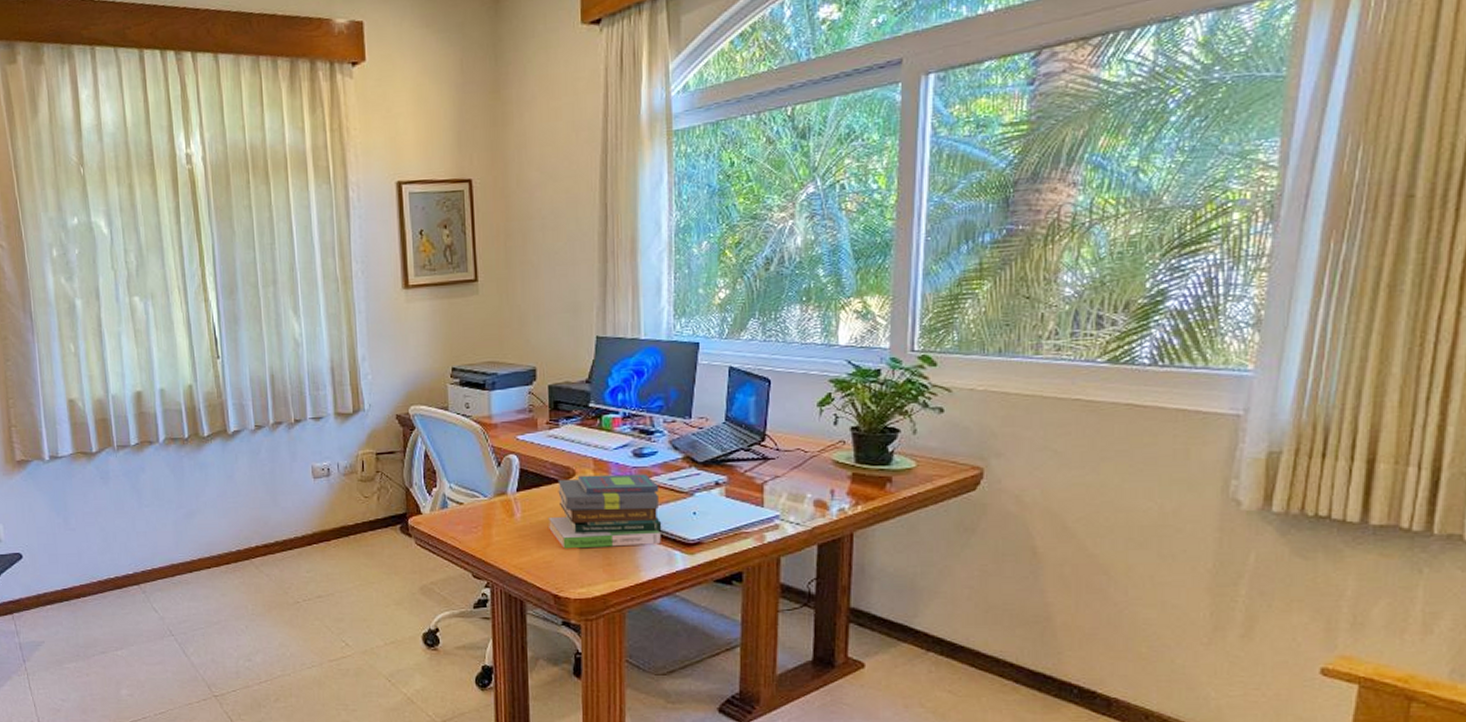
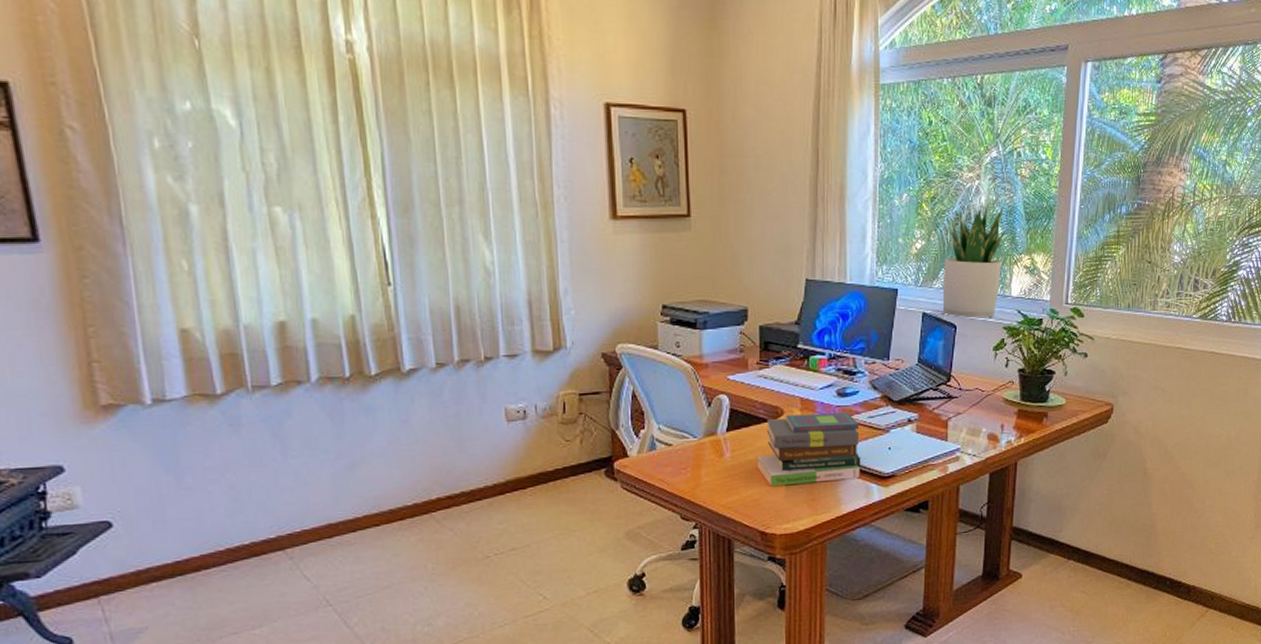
planter: none [752,244,829,372] -> present [942,203,1006,319]

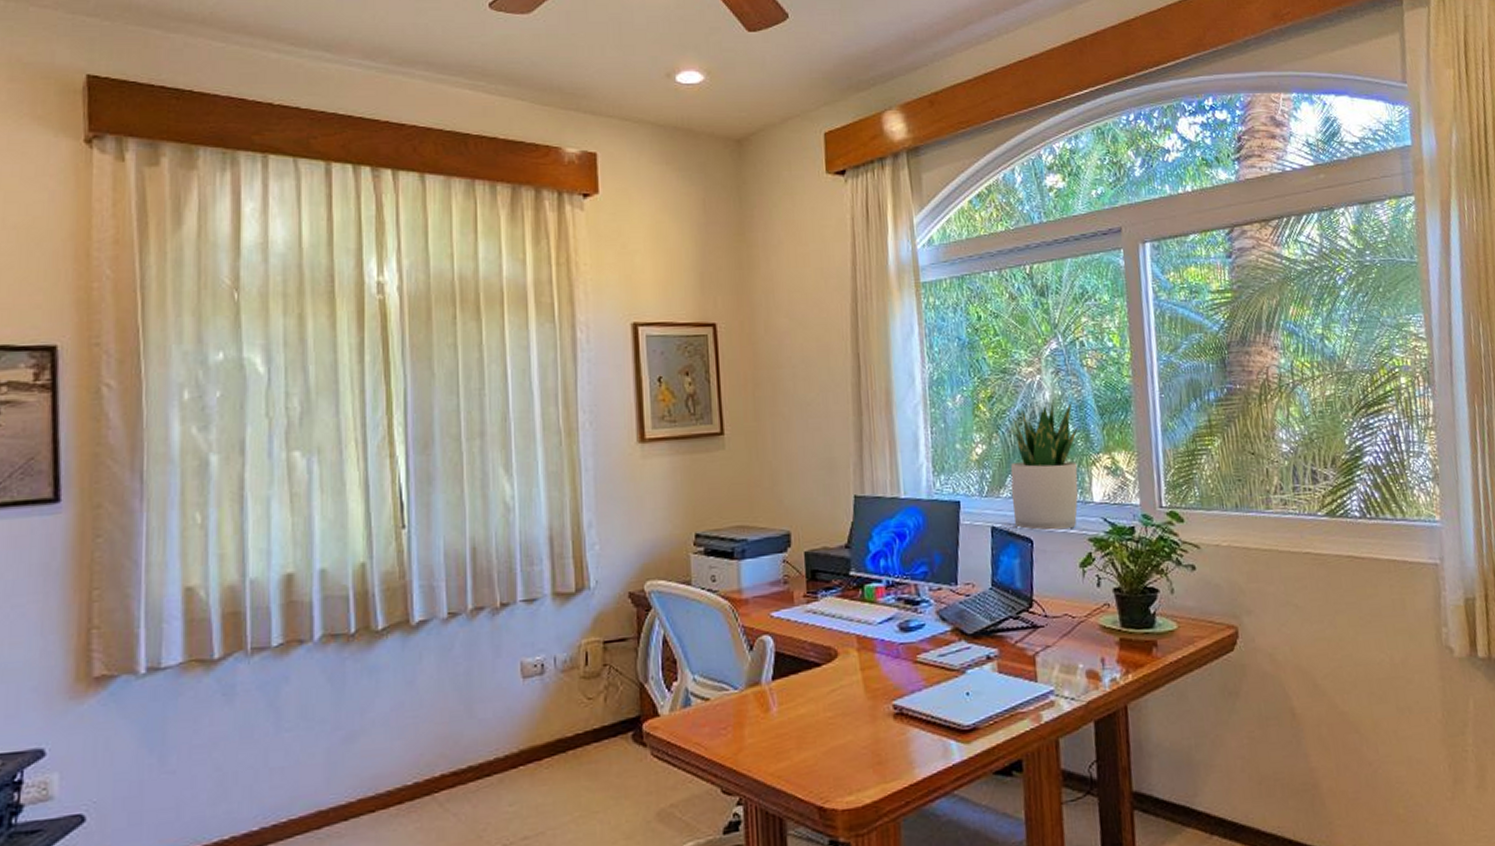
books: present [757,412,861,487] -> none [809,650,935,748]

